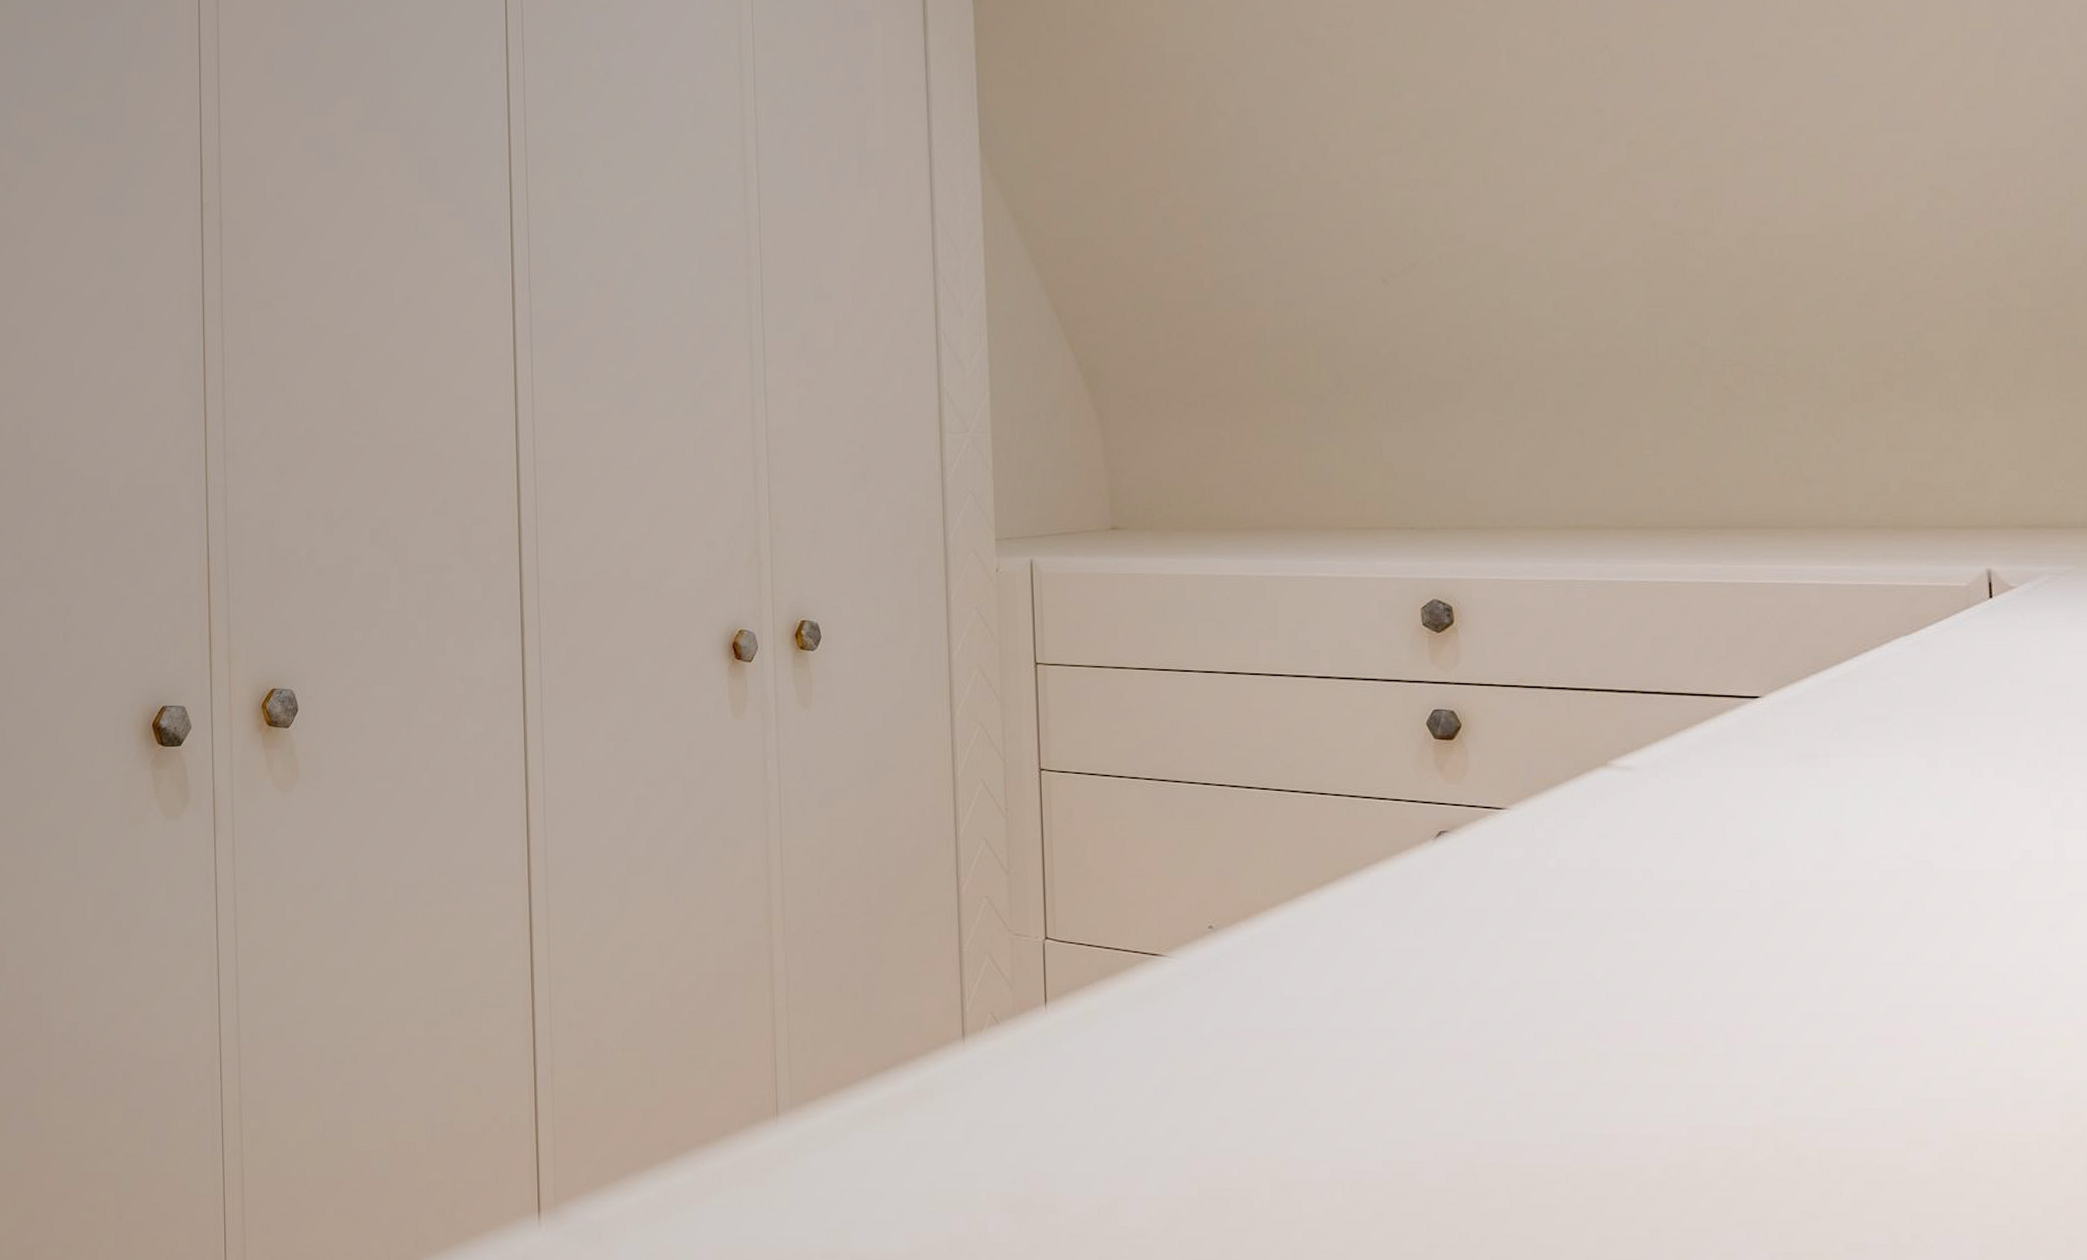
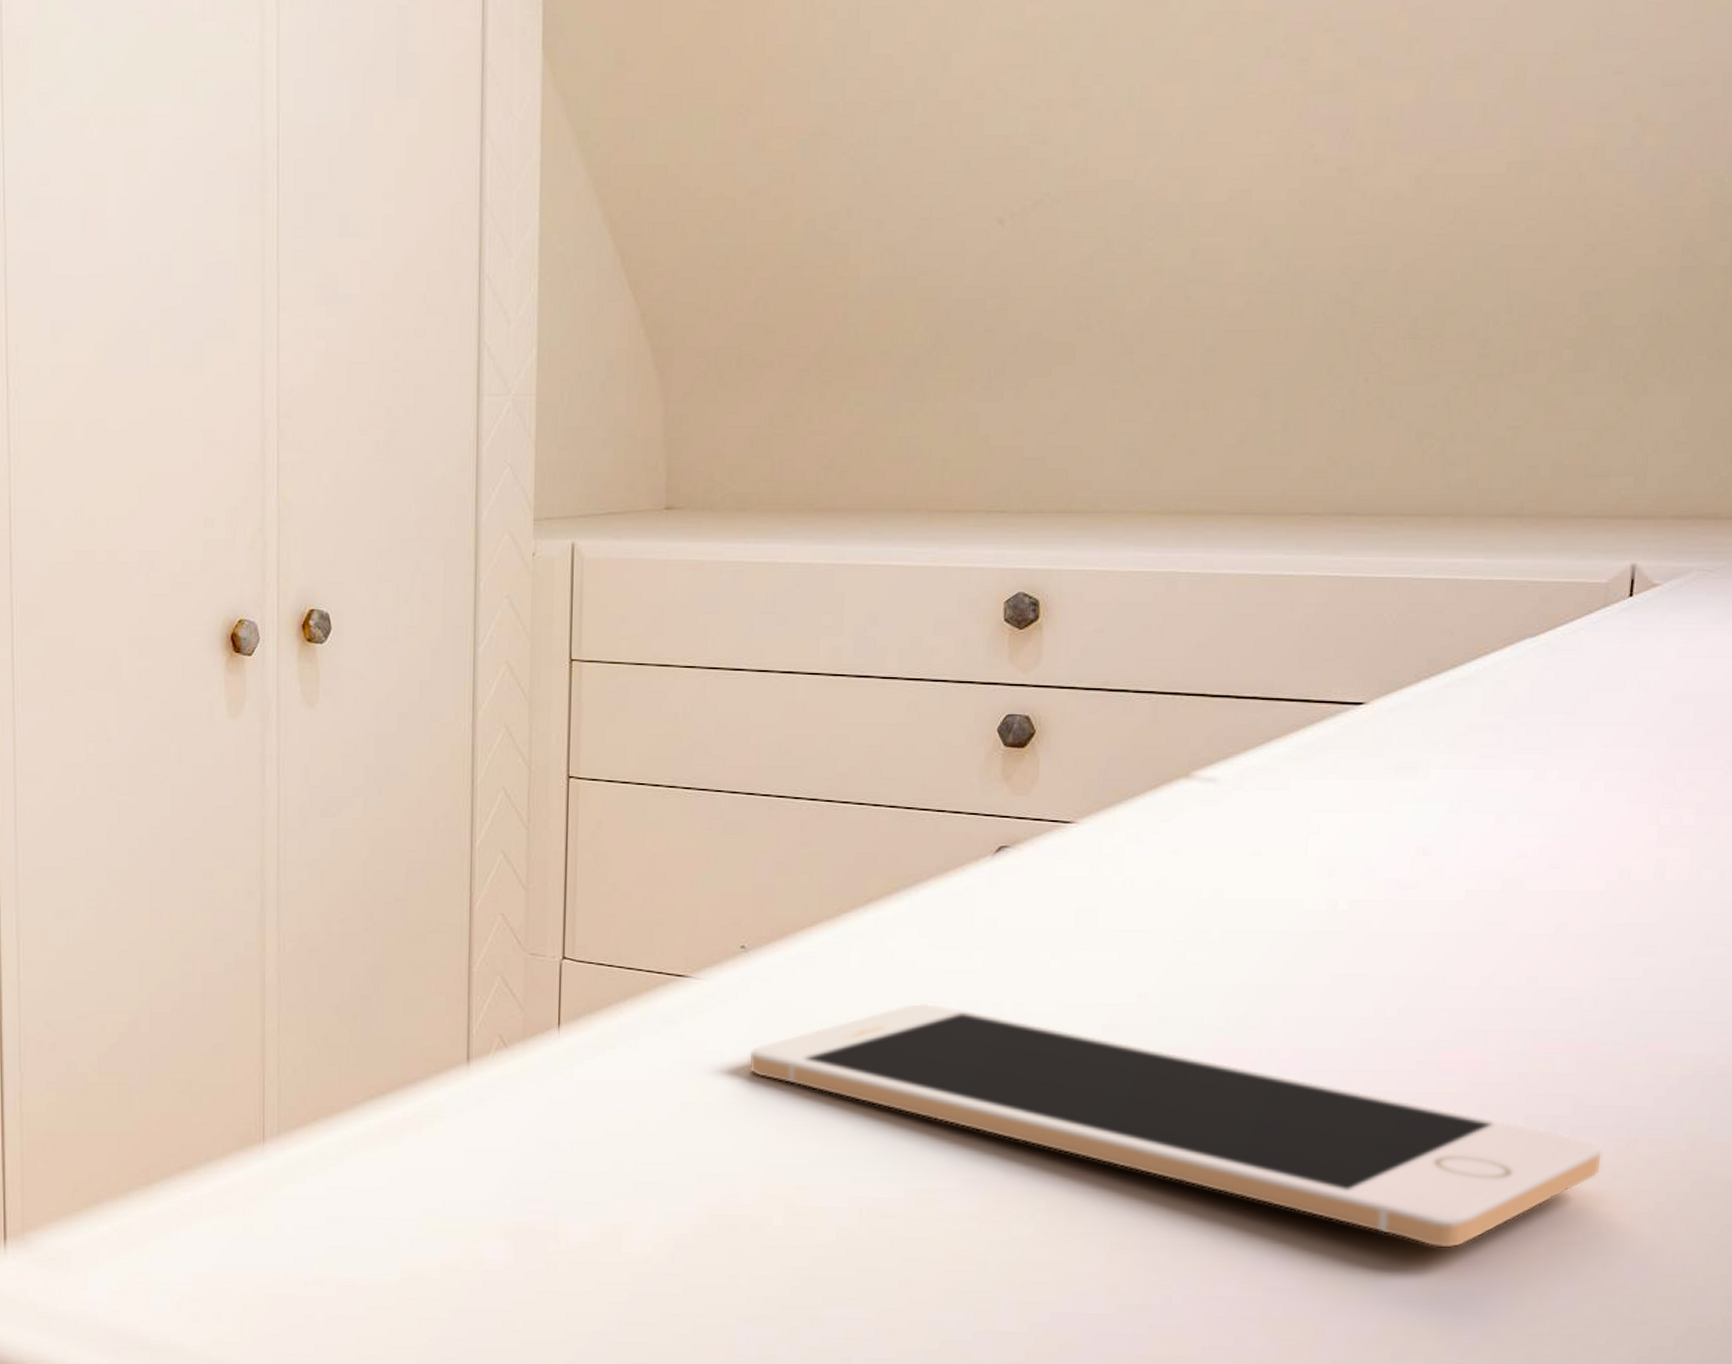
cell phone: none [1226,980,2050,1222] -> present [749,1003,1602,1248]

